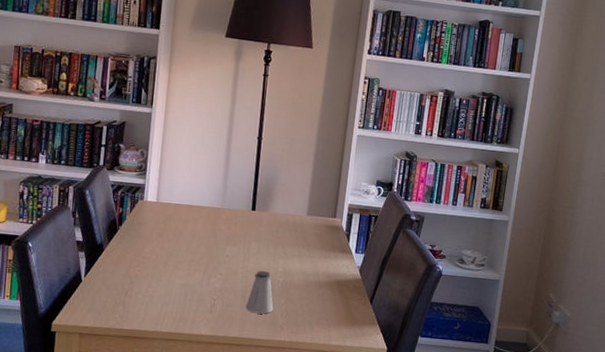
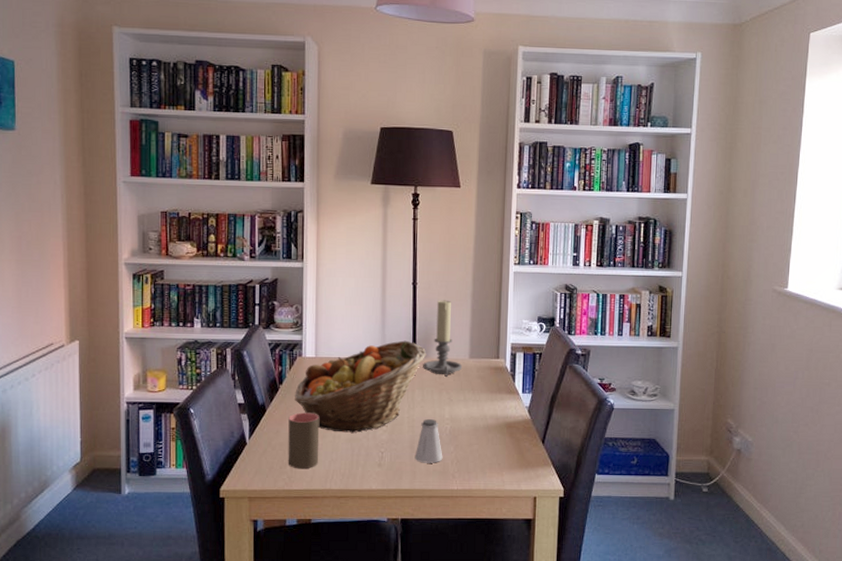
cup: none [121,255,155,310] -> present [288,412,319,469]
fruit basket: none [133,192,266,280] -> present [295,340,427,434]
candle holder: none [261,156,299,232] -> present [423,300,462,378]

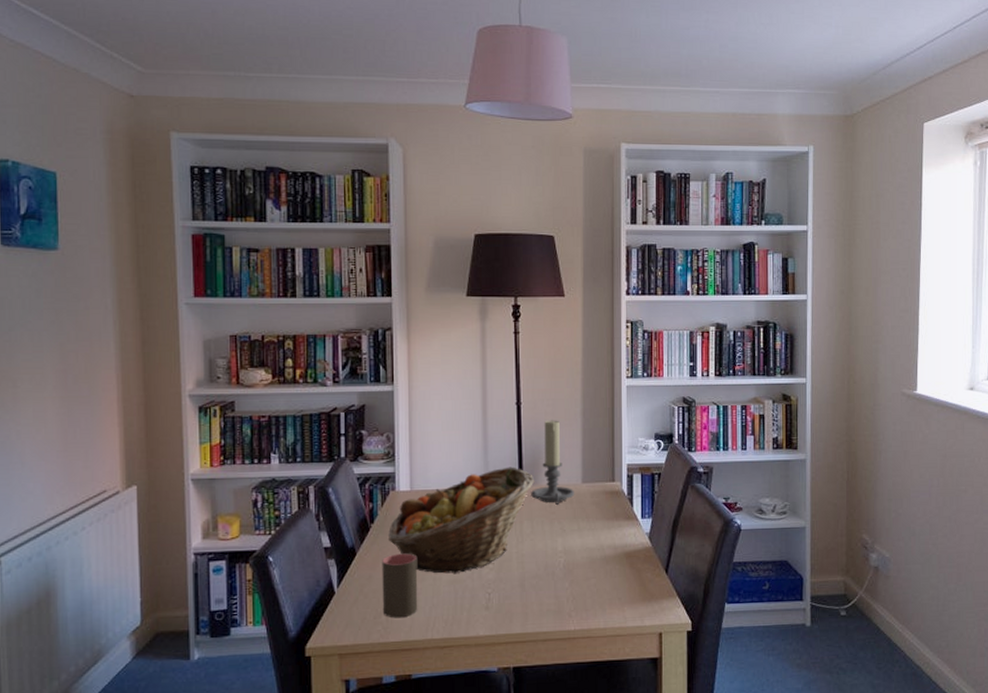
saltshaker: present [414,418,443,463] -> none [526,552,557,603]

